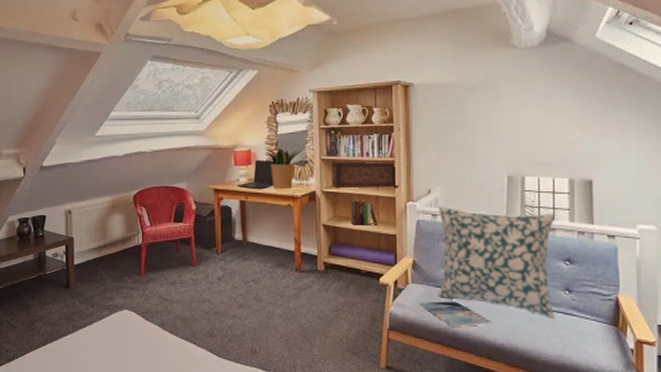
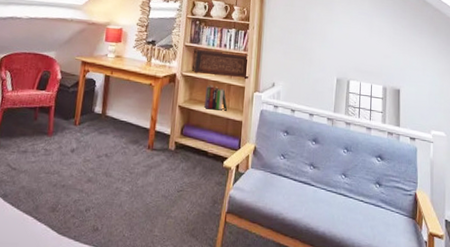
laptop: present [237,159,275,190] -> none [104,38,143,67]
potted plant: present [264,147,302,189] -> none [135,28,169,69]
magazine: present [419,301,493,328] -> none [256,187,317,214]
pillow: present [437,206,555,319] -> none [272,99,371,210]

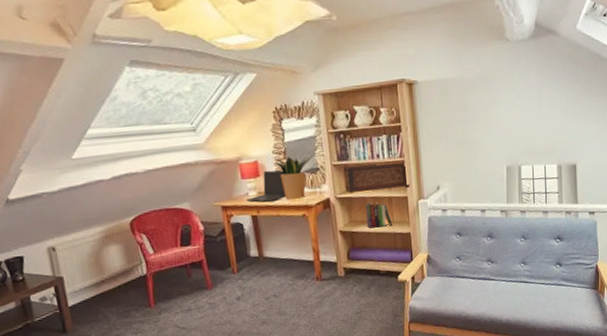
laptop: none [104,38,143,67] -> present [246,170,286,203]
potted plant: none [135,28,169,69] -> present [272,157,312,200]

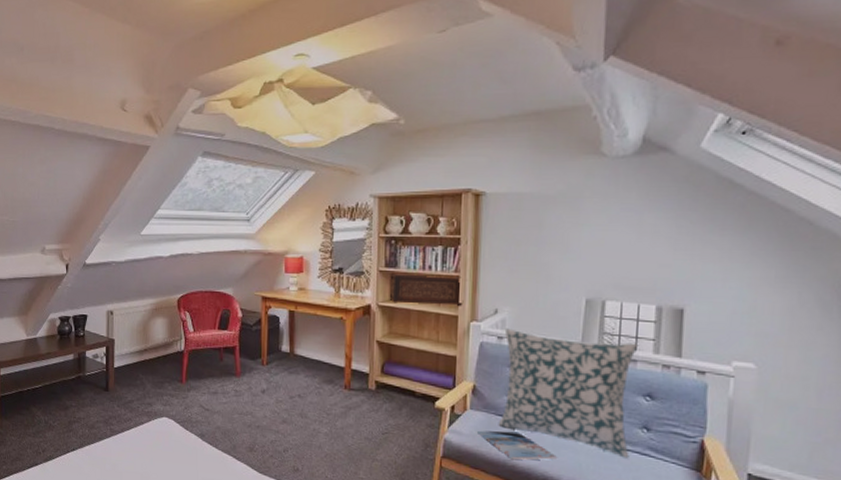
laptop: present [246,170,286,203] -> none [287,267,328,300]
potted plant: present [272,157,312,200] -> none [318,255,358,300]
books: present [365,201,392,228] -> none [408,315,436,345]
magazine: none [436,287,499,312] -> present [477,430,558,460]
pillow: none [448,197,550,291] -> present [498,328,637,459]

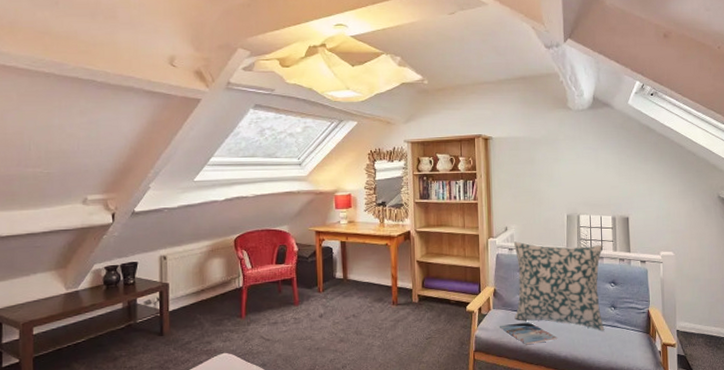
decorative box: present [389,273,464,307] -> none [424,203,482,229]

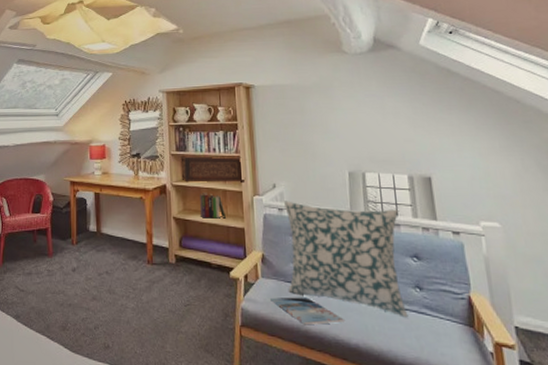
decorative box: none [424,203,482,229] -> present [180,156,246,184]
books: none [441,237,464,261] -> present [200,193,226,219]

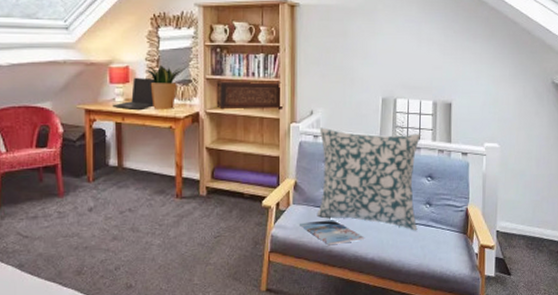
laptop: none [92,154,128,183] -> present [112,77,156,111]
potted plant: none [118,143,153,182] -> present [144,64,185,109]
books: present [200,193,226,219] -> none [235,120,261,148]

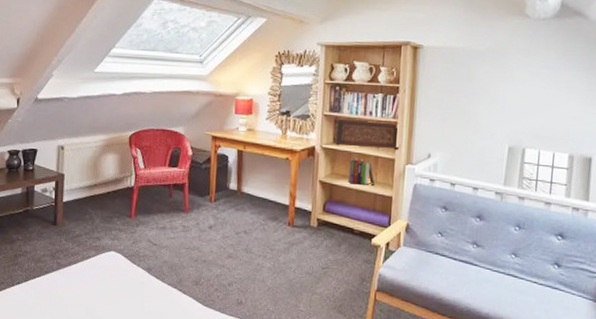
laptop: present [112,77,156,111] -> none [236,109,276,141]
potted plant: present [144,64,185,109] -> none [267,98,305,142]
books: none [235,120,261,148] -> present [348,157,375,186]
magazine: present [300,220,365,246] -> none [409,266,480,294]
pillow: present [317,127,420,231] -> none [428,171,552,292]

